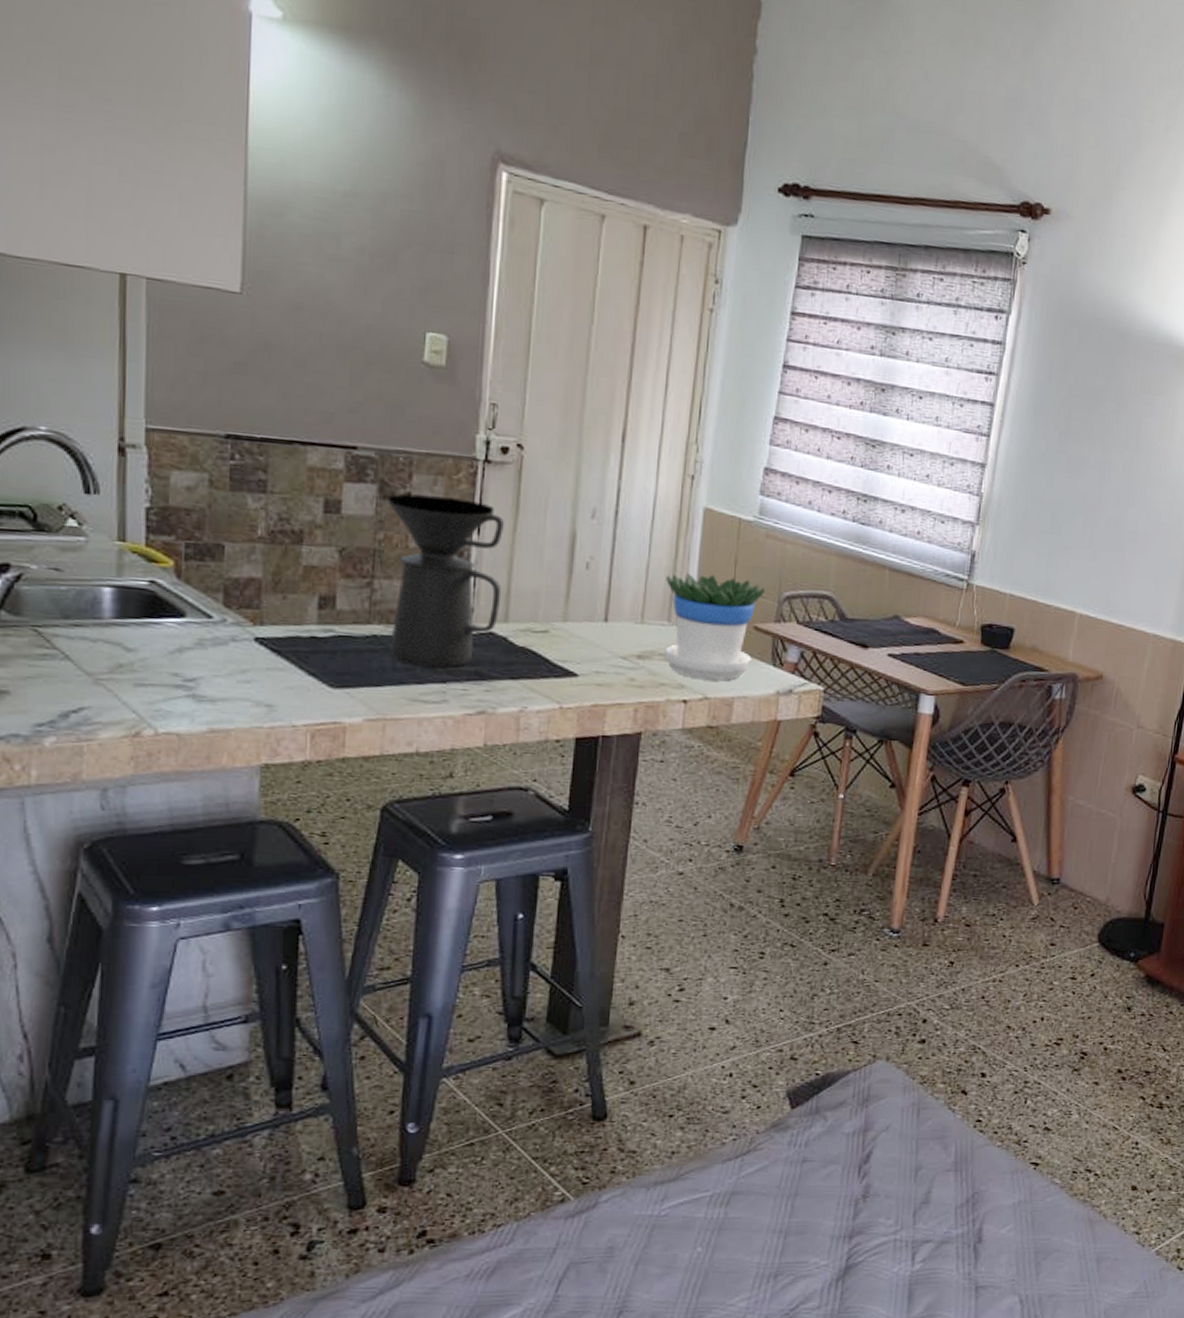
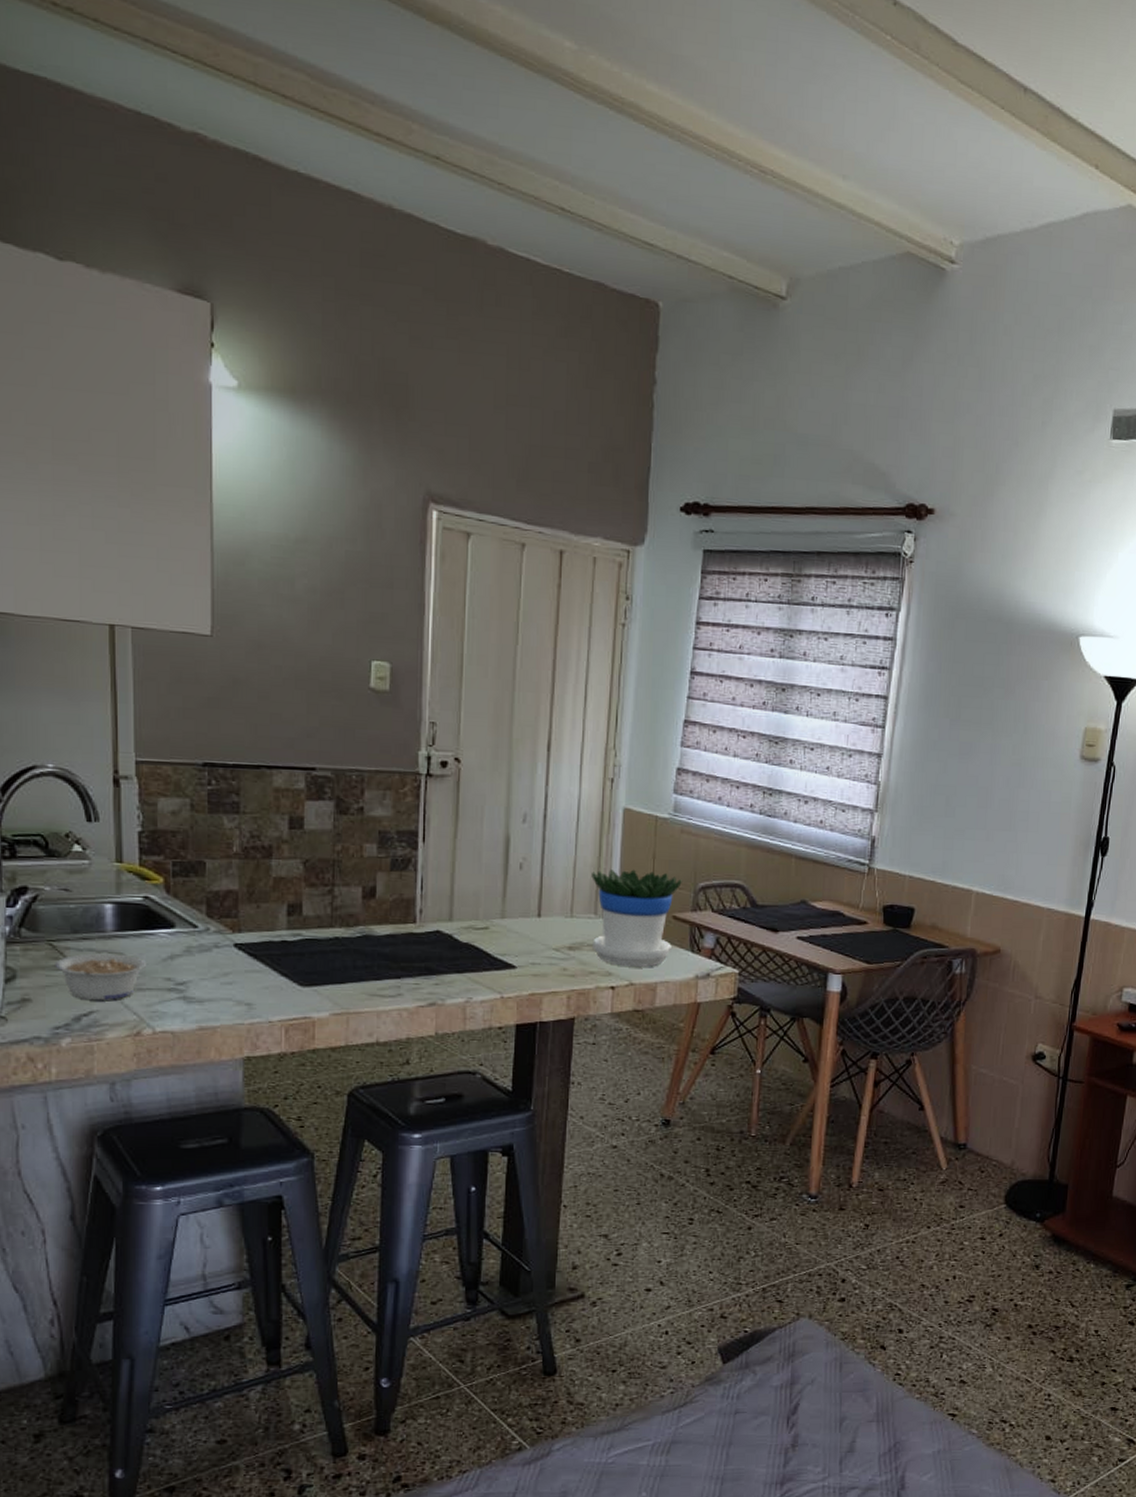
legume: none [40,642,149,696] -> present [55,953,146,1000]
coffee maker: present [386,493,504,668] -> none [343,808,446,964]

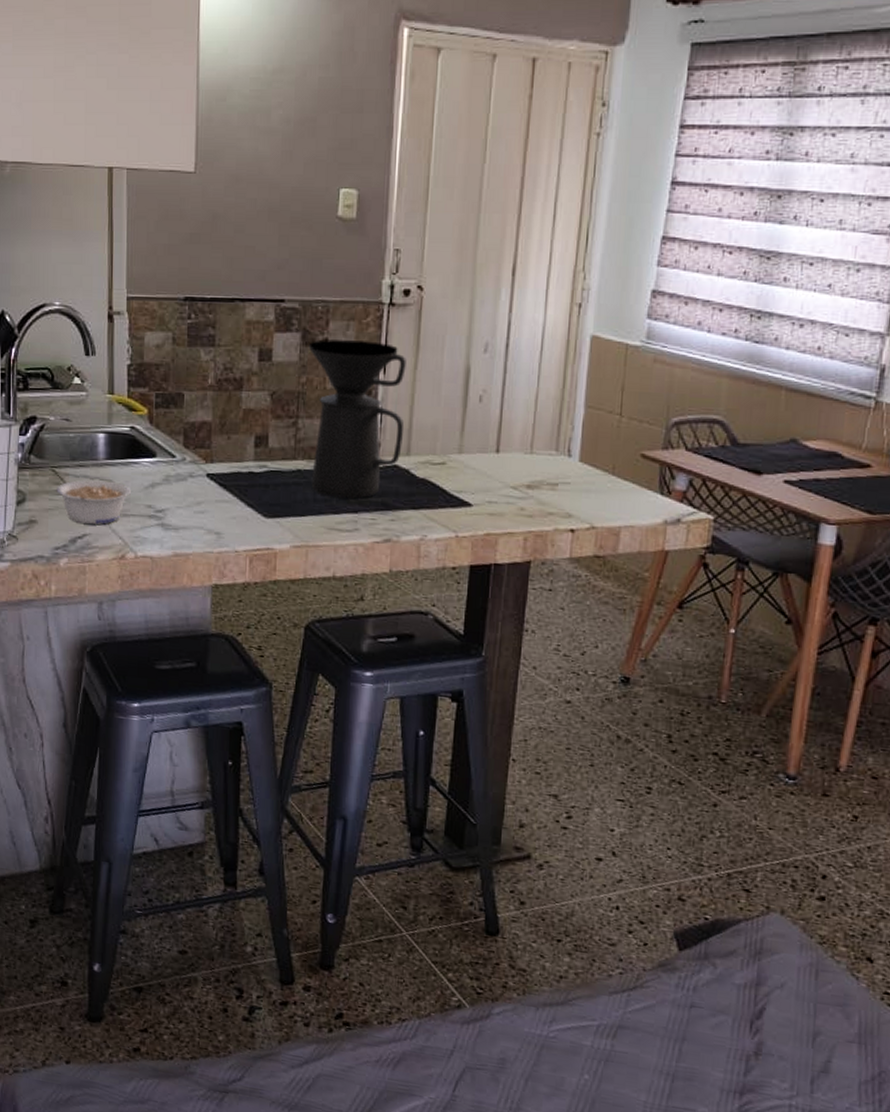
coffee maker: none [343,808,446,964] -> present [308,339,406,499]
flowerpot: present [591,869,682,967] -> none [552,402,653,509]

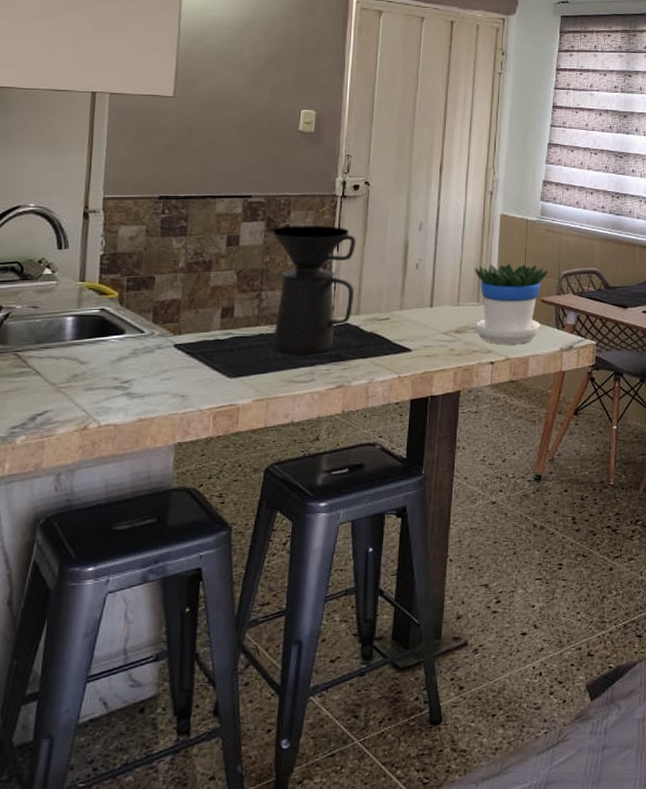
legume: present [56,479,131,524] -> none [18,359,97,401]
flowerpot: none [552,402,653,509] -> present [475,263,548,344]

